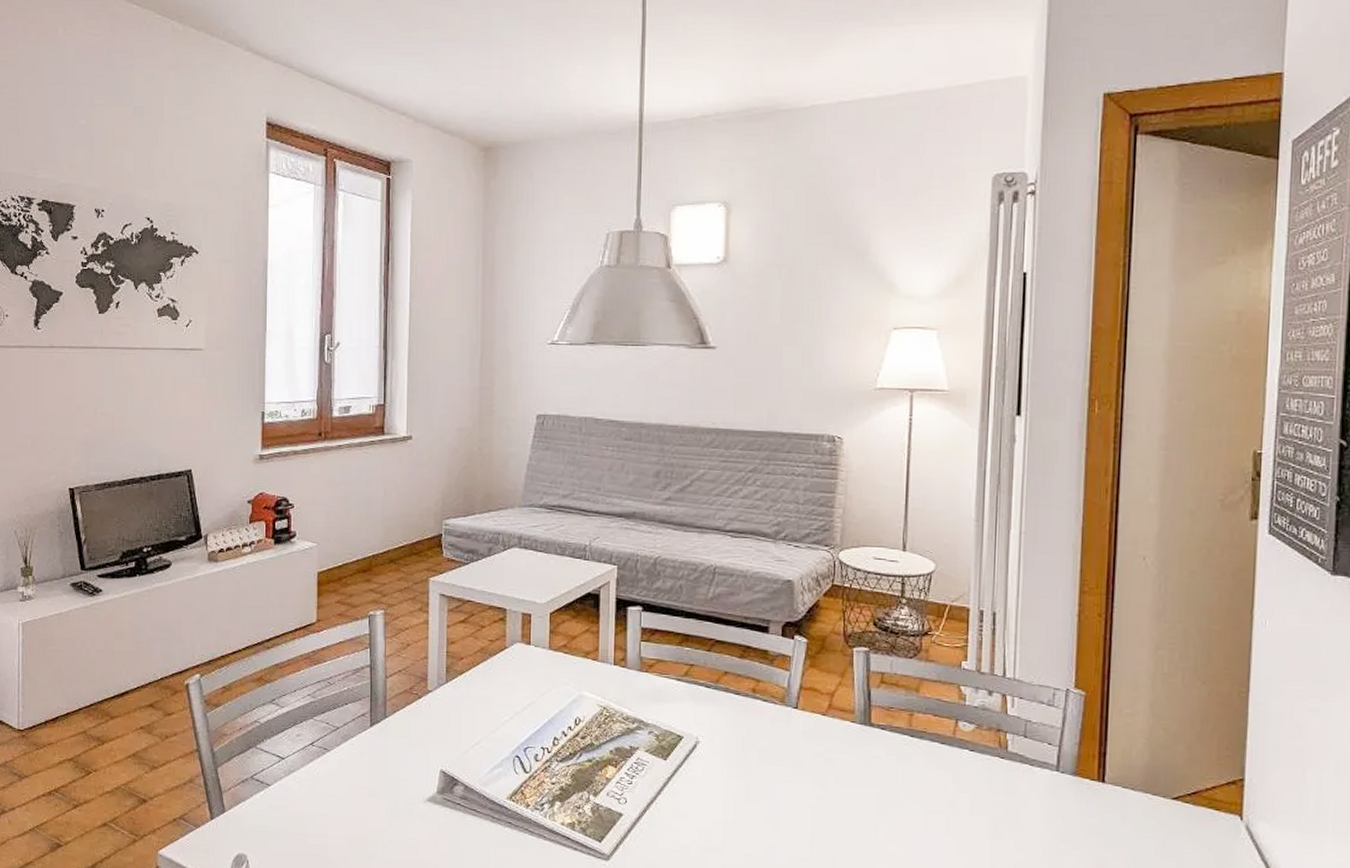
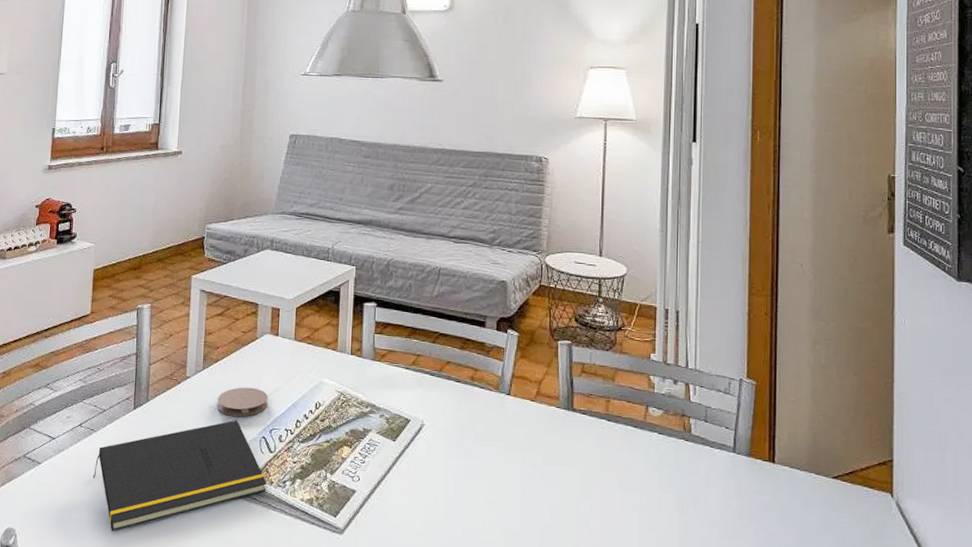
notepad: none [329,737,523,857] -> present [93,420,267,531]
coaster: none [463,701,520,734] -> present [216,387,268,417]

